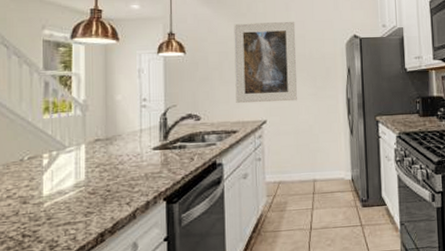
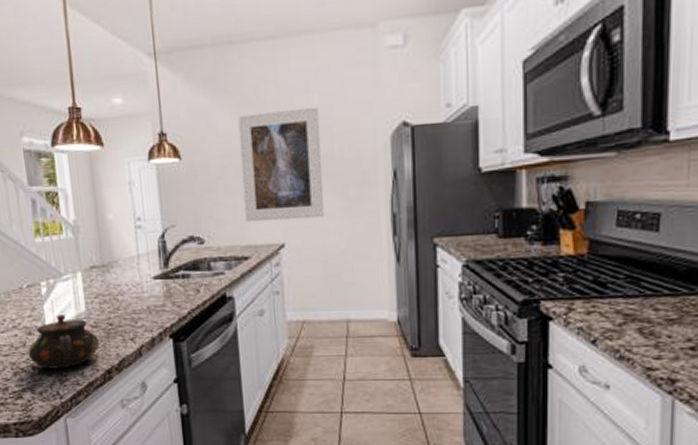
teapot: none [19,183,96,236] -> present [28,314,100,369]

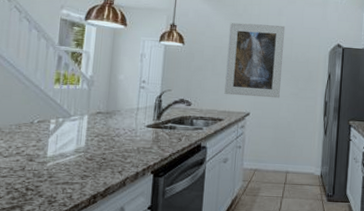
teapot: present [28,314,100,369] -> none [25,147,92,192]

